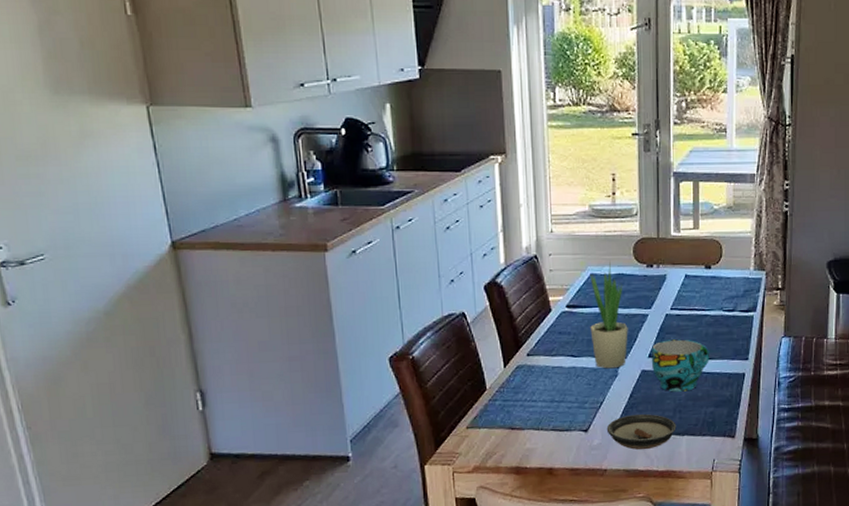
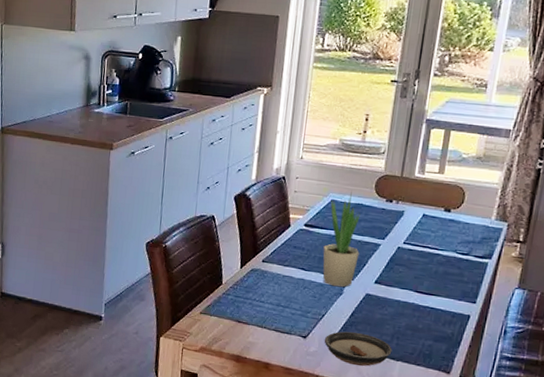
cup: present [651,339,709,392] -> none [376,270,436,321]

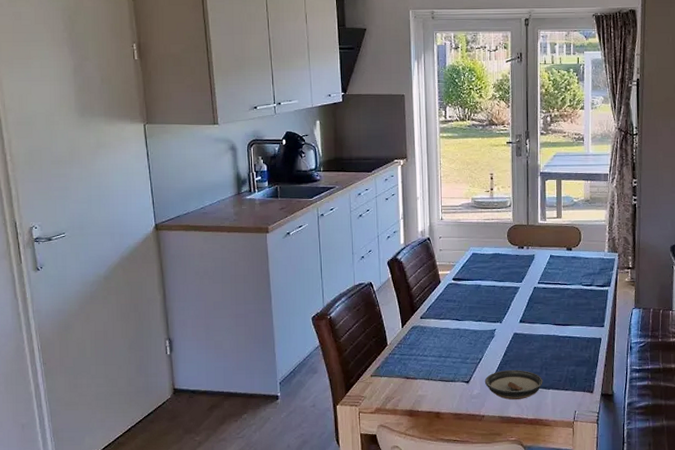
potted plant: present [323,191,361,288] -> none [472,243,503,331]

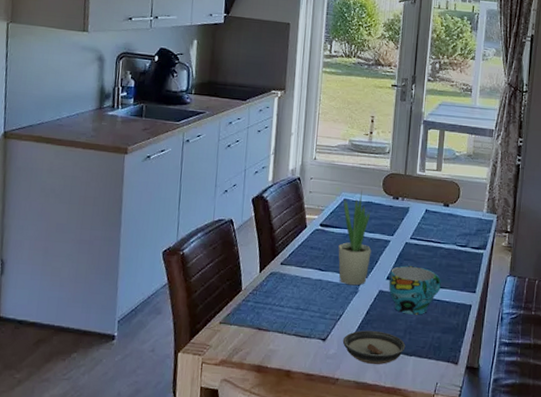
potted plant: none [472,243,503,331] -> present [338,189,372,286]
cup: none [522,308,571,352] -> present [388,265,441,315]

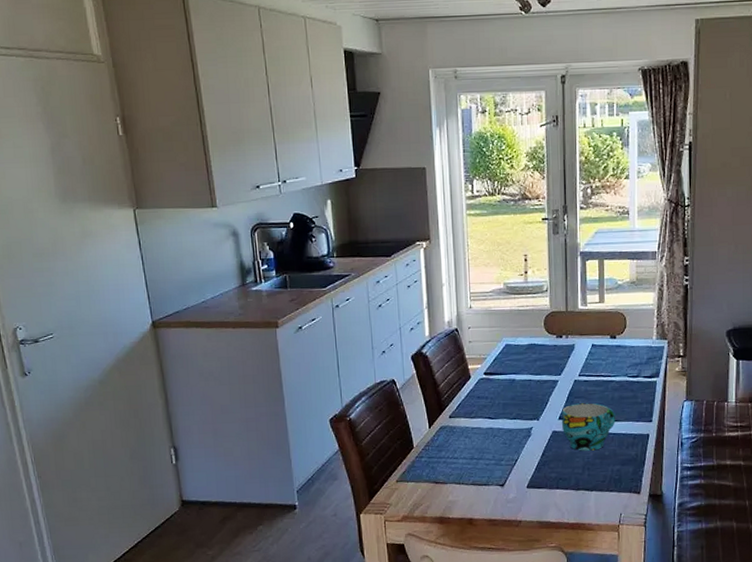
potted plant: present [338,189,372,286] -> none [505,332,540,430]
saucer: present [342,330,406,365] -> none [521,471,585,503]

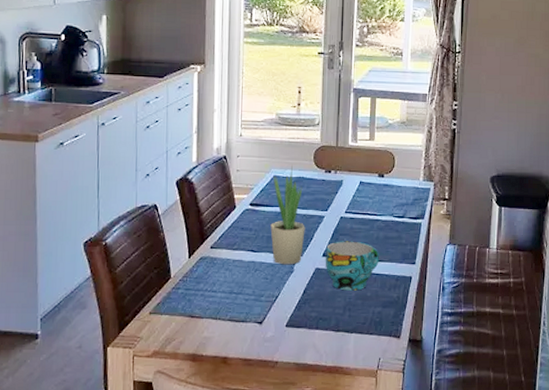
potted plant: none [505,332,540,430] -> present [270,165,305,265]

